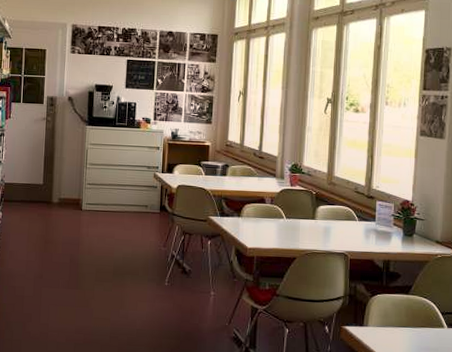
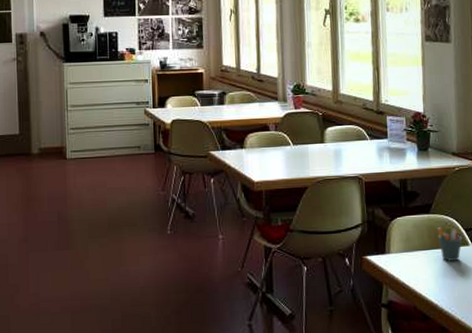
pen holder: none [415,308,438,342] -> present [437,227,463,262]

